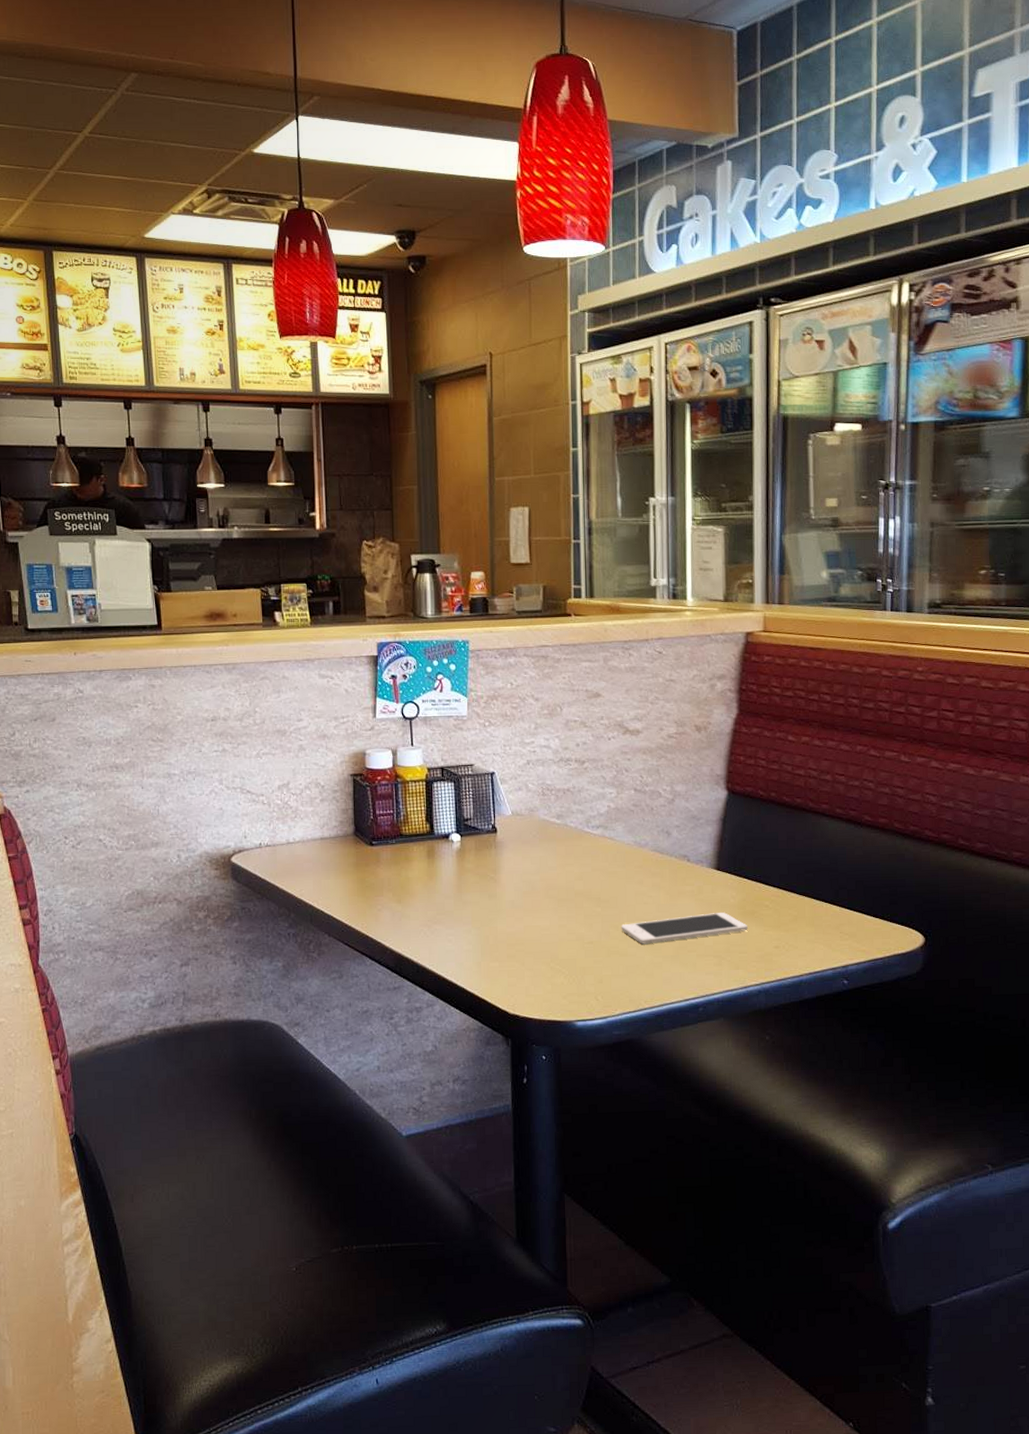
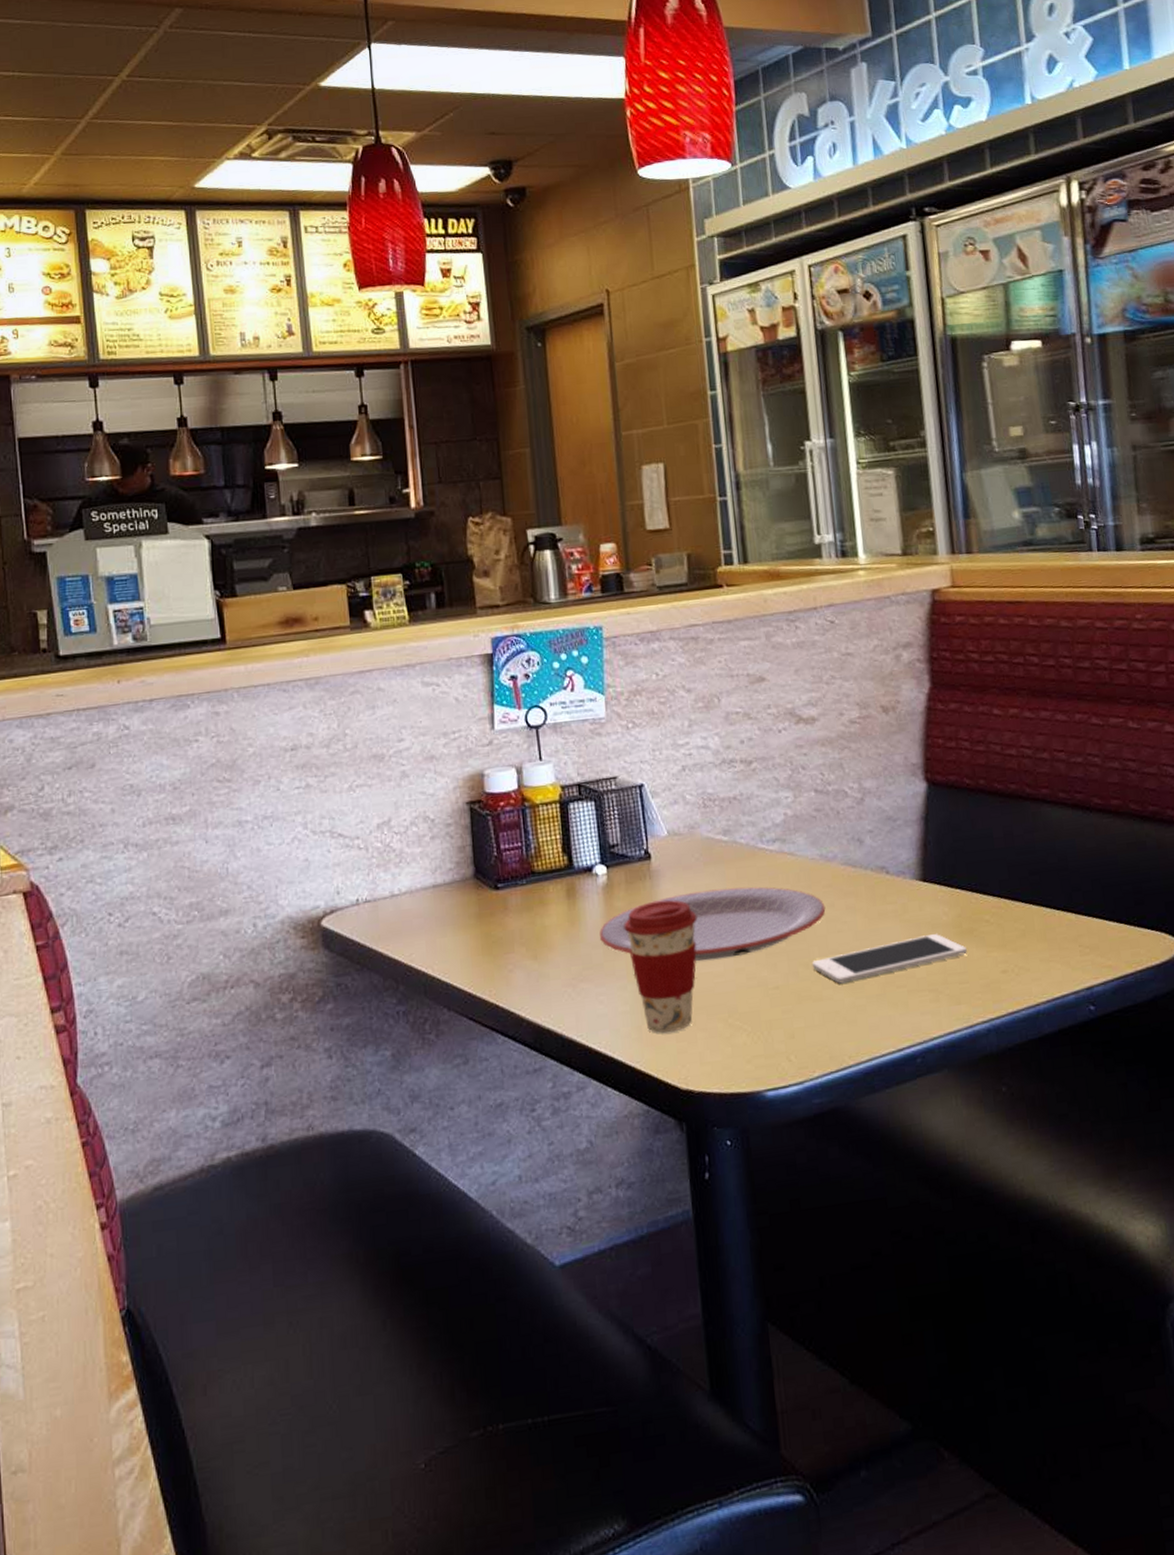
plate: none [452,861,636,917] -> present [600,887,826,961]
coffee cup: none [472,866,531,969] -> present [624,900,698,1033]

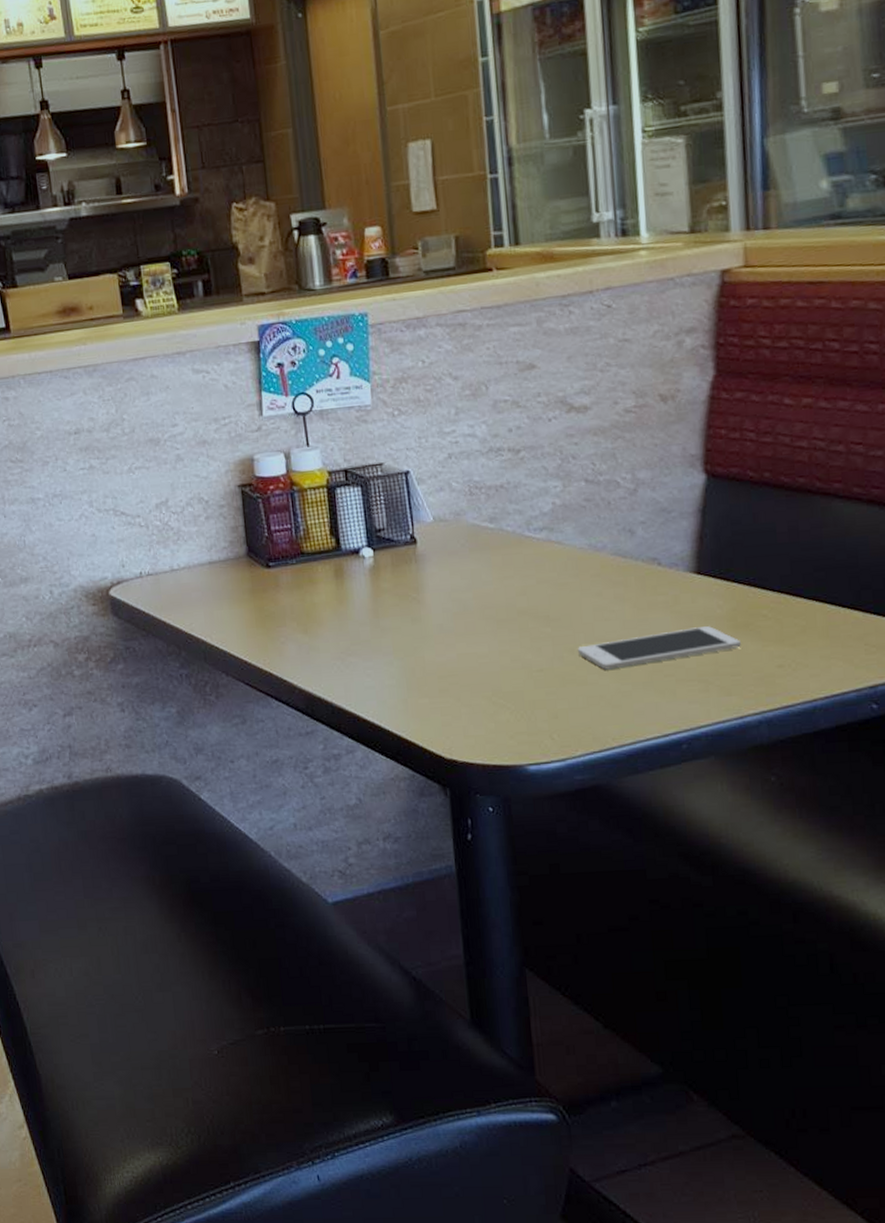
plate: present [600,887,826,961] -> none [367,573,593,642]
coffee cup: present [624,900,698,1033] -> none [390,583,463,706]

